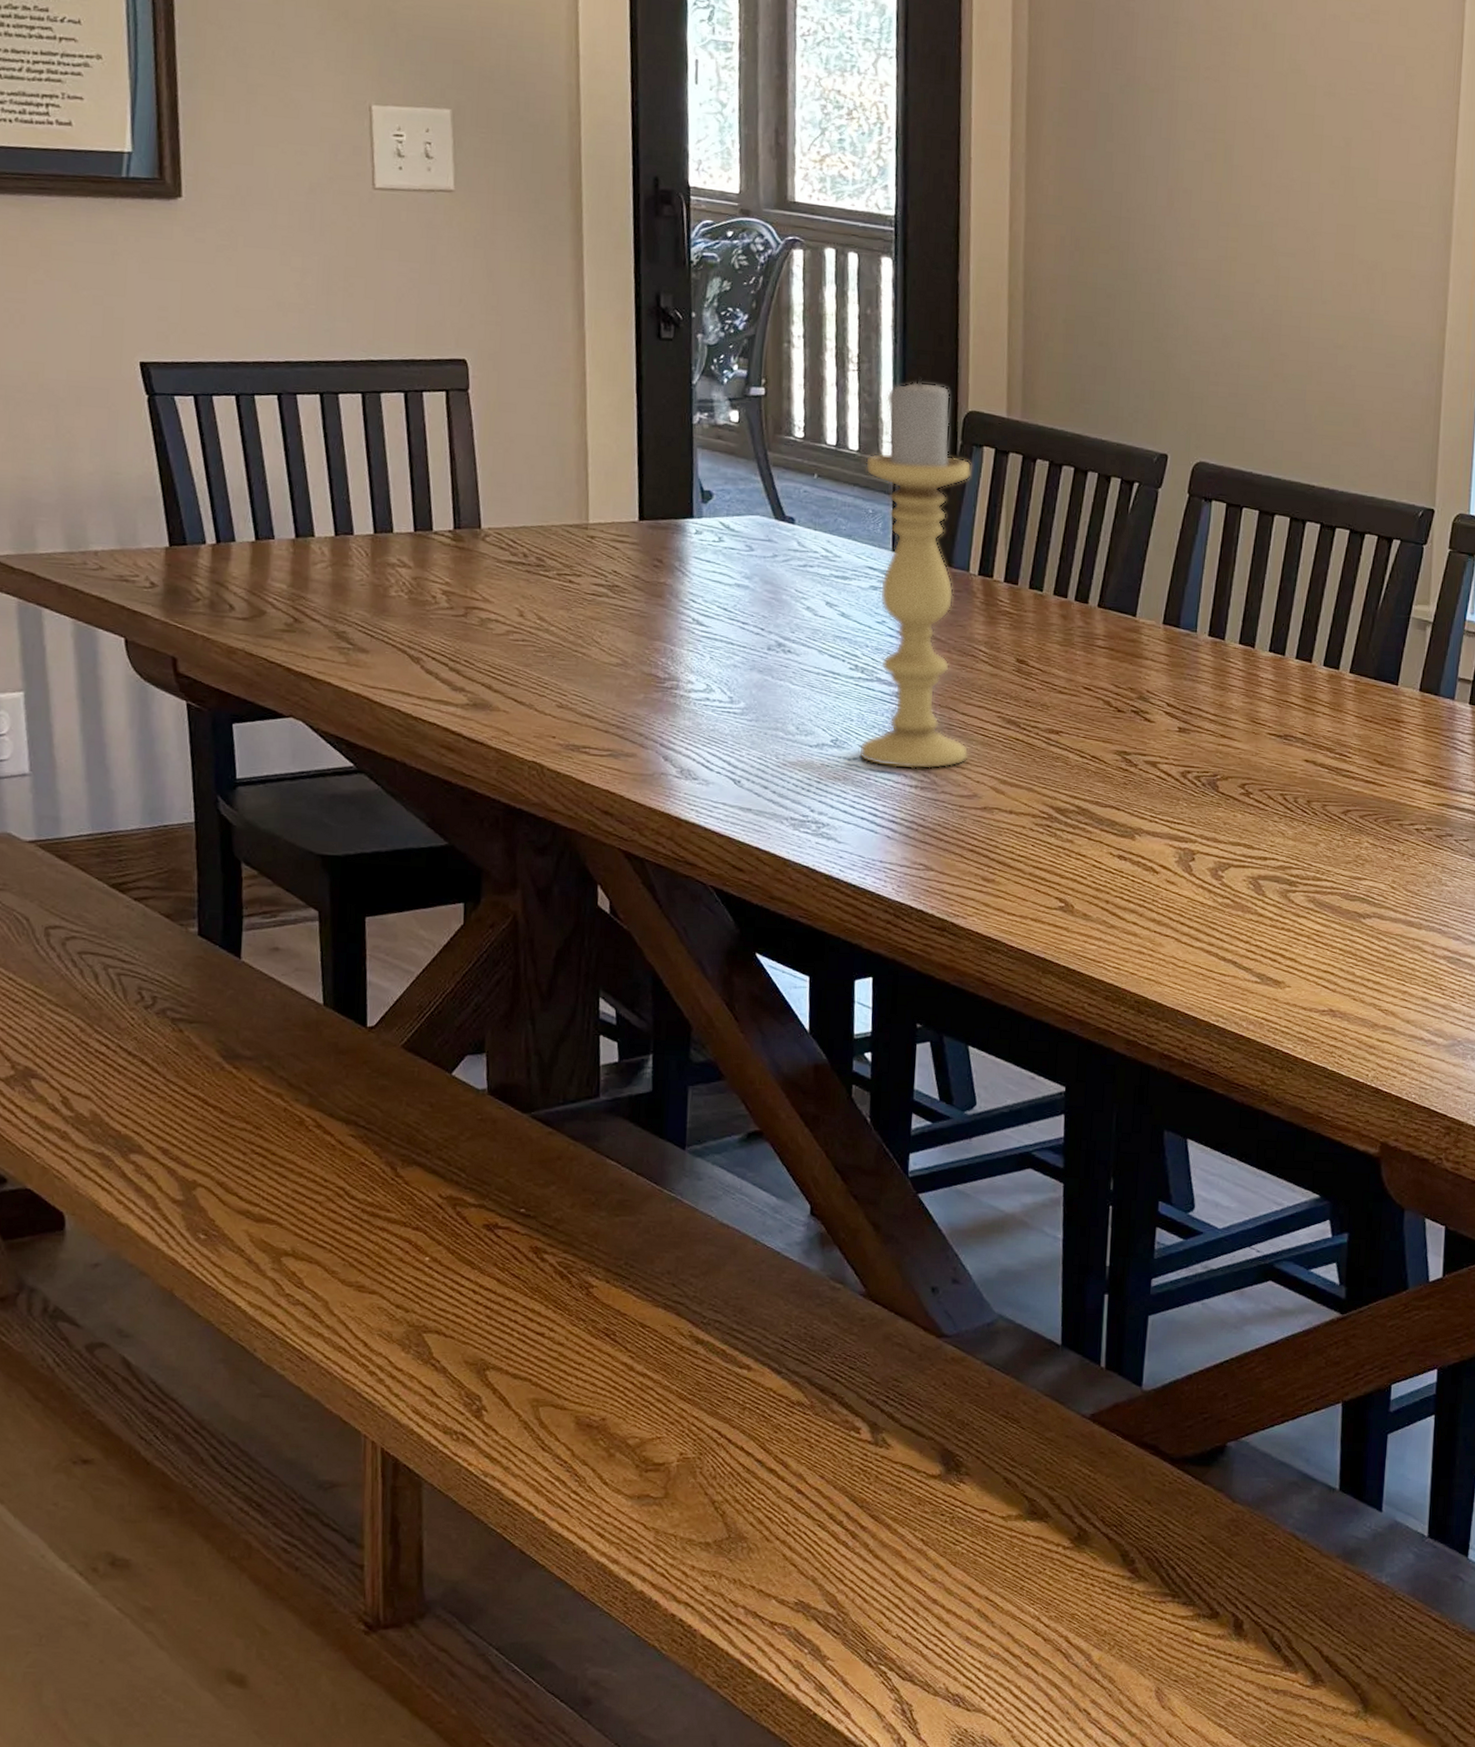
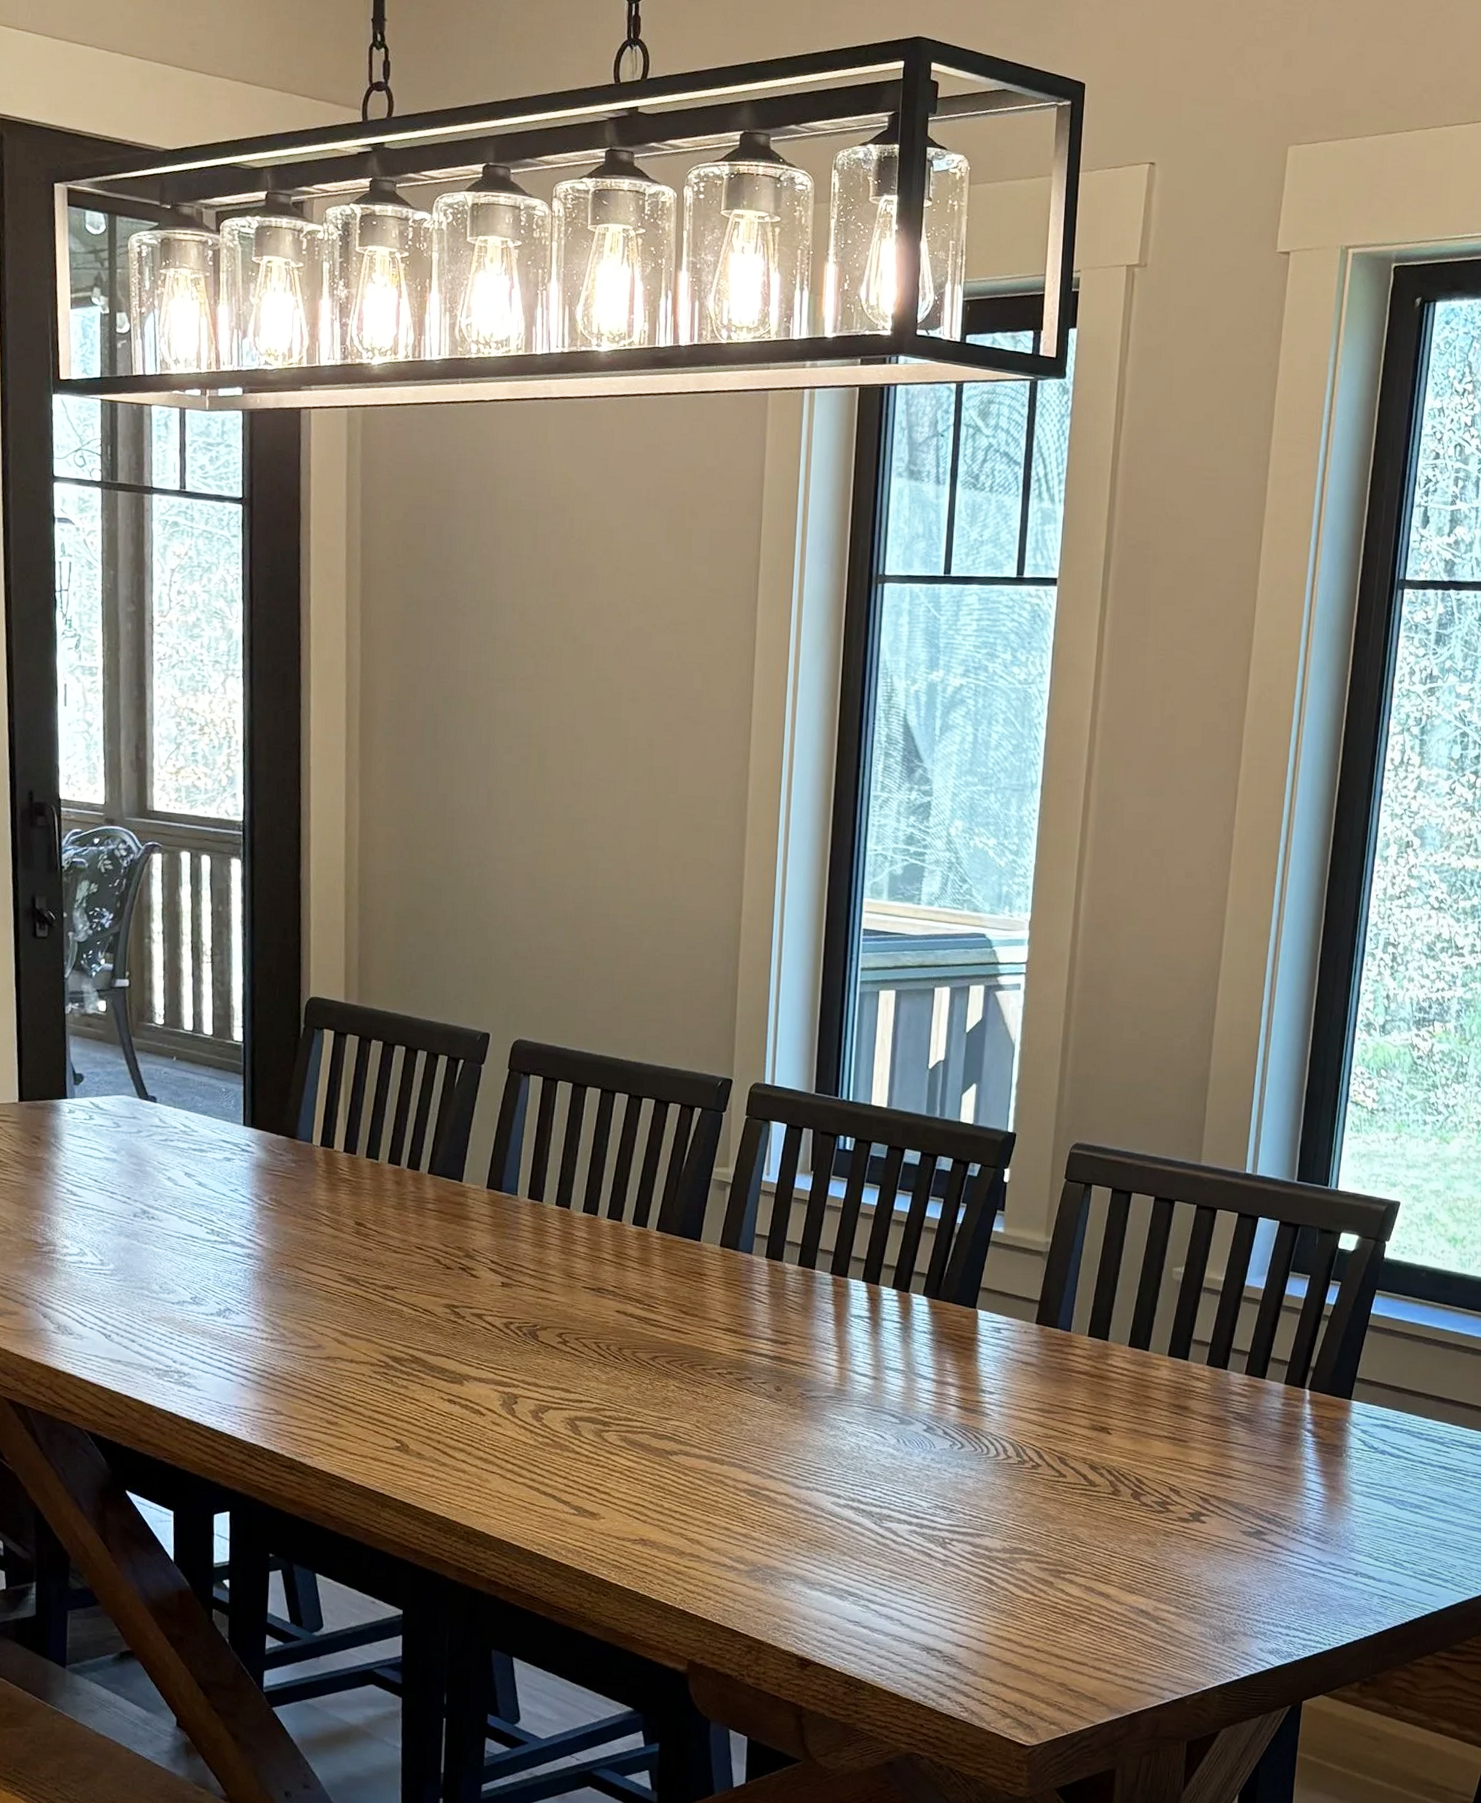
candle holder: present [858,376,972,770] -> none [215,967,314,1323]

